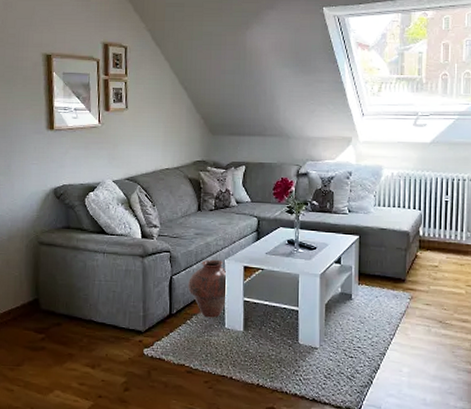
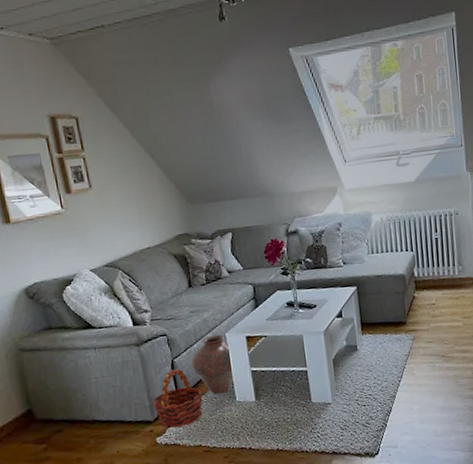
basket: none [147,286,194,343] -> present [153,369,203,428]

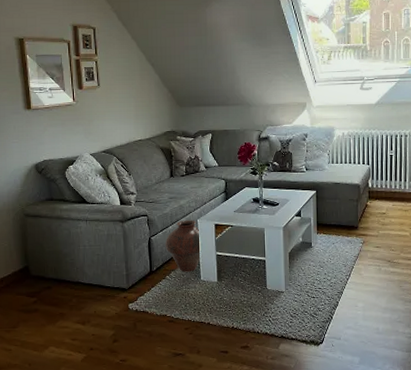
basket: present [153,369,203,428] -> none [130,246,172,297]

